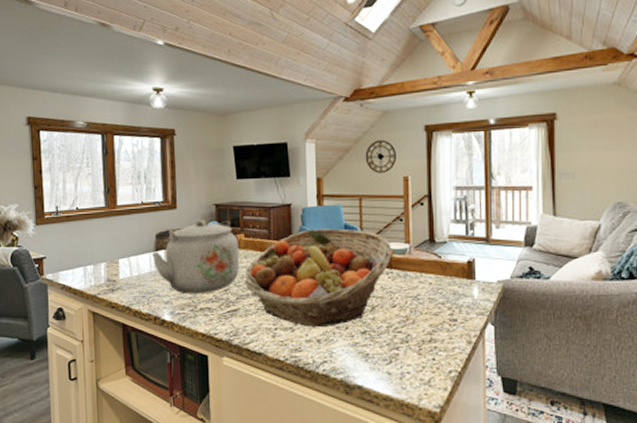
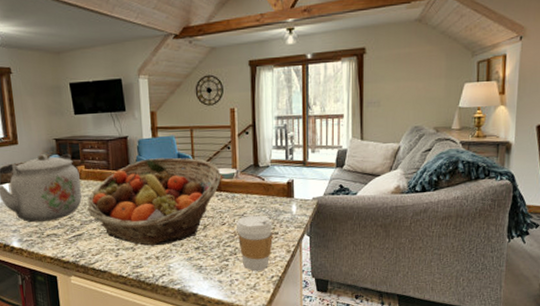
coffee cup: none [409,298,451,364] -> present [236,215,273,271]

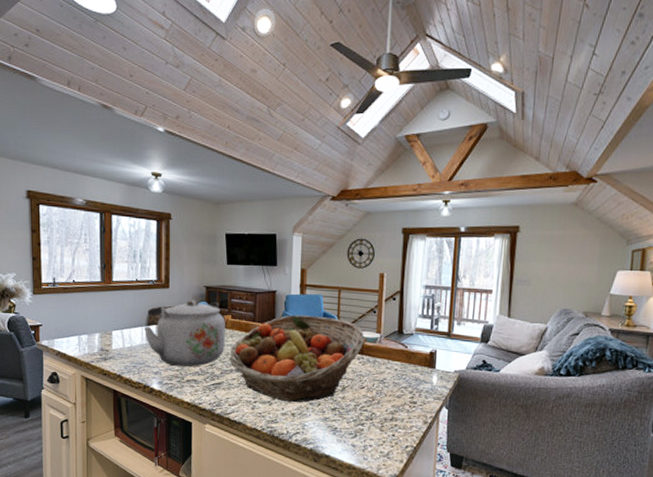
coffee cup: present [236,215,273,271] -> none [375,381,411,440]

